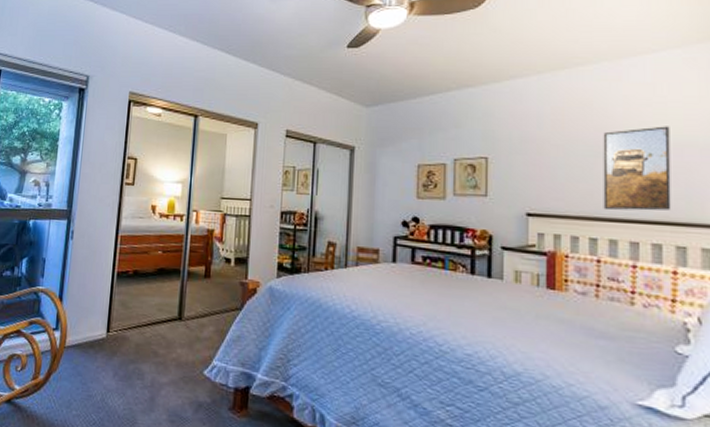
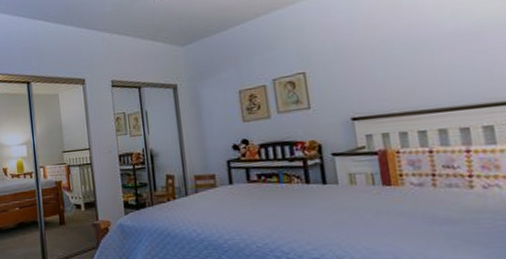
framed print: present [603,126,672,211] -> none [416,10,498,102]

